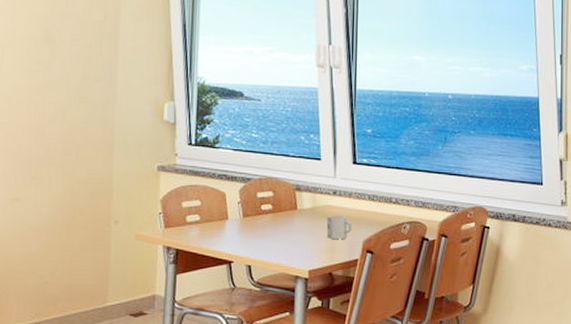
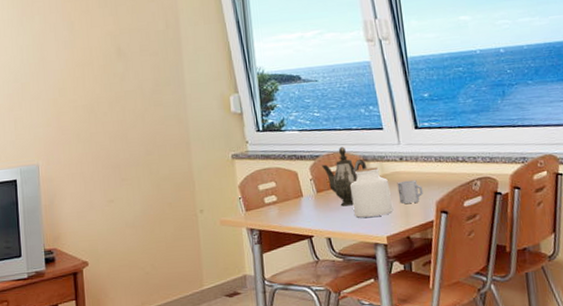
teapot: none [251,172,299,235] -> present [321,146,367,207]
jar: none [278,197,320,249] -> present [350,167,394,218]

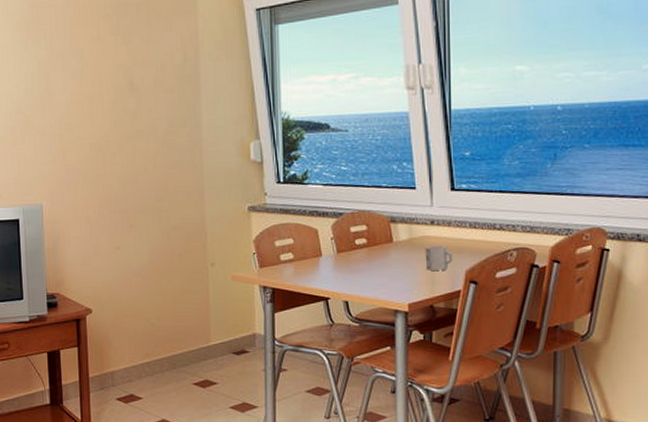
teapot: present [321,146,367,207] -> none [344,205,394,269]
jar: present [350,167,394,218] -> none [374,229,419,282]

